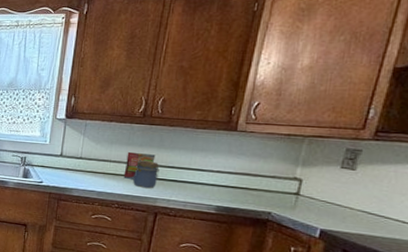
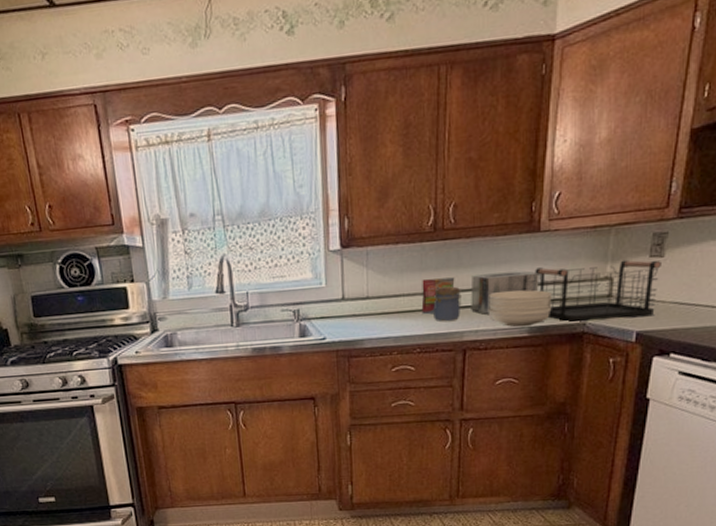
toaster: none [166,156,232,190] -> present [470,270,539,316]
bowl: none [181,172,243,206] -> present [488,289,553,328]
dish rack: none [227,159,353,219] -> present [535,259,661,322]

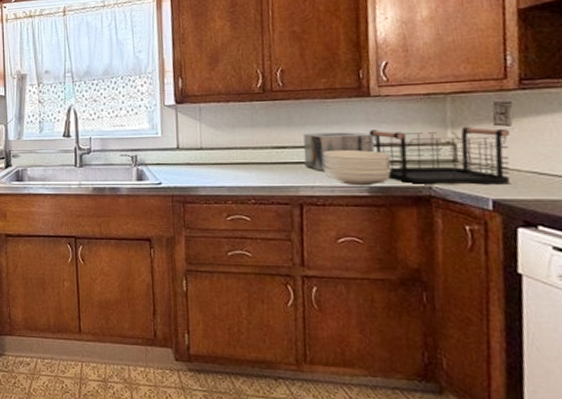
food package: present [421,277,455,315] -> none [253,134,287,168]
jar: present [433,286,462,323] -> none [266,143,295,176]

